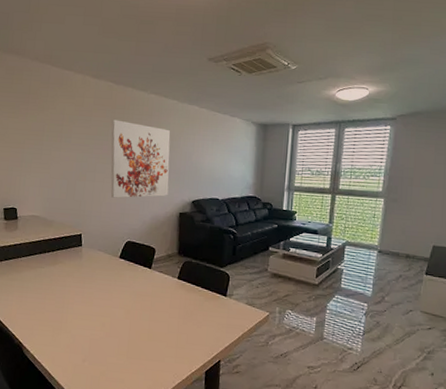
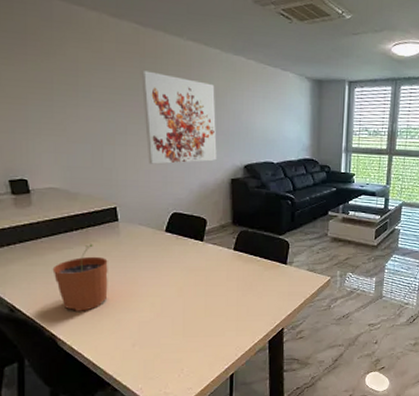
plant pot: none [26,265,70,324] -> present [52,244,108,311]

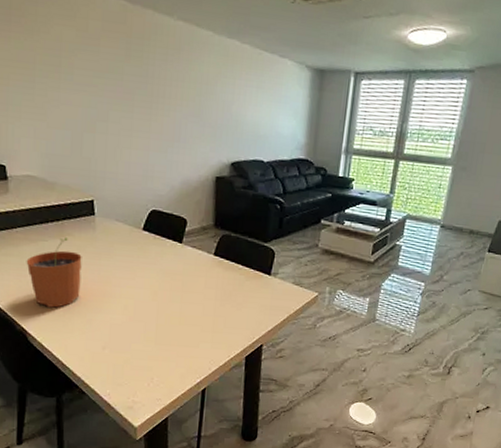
wall art: present [141,70,217,165] -> none [126,52,205,157]

